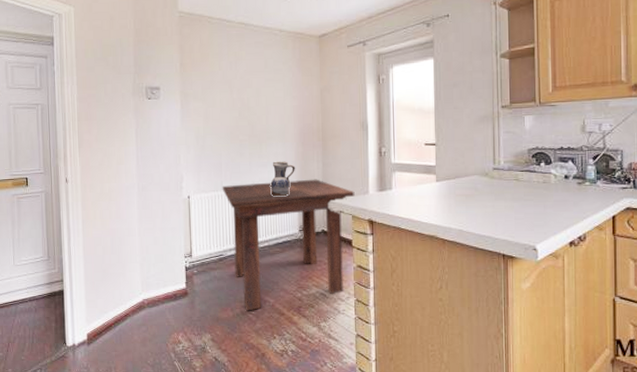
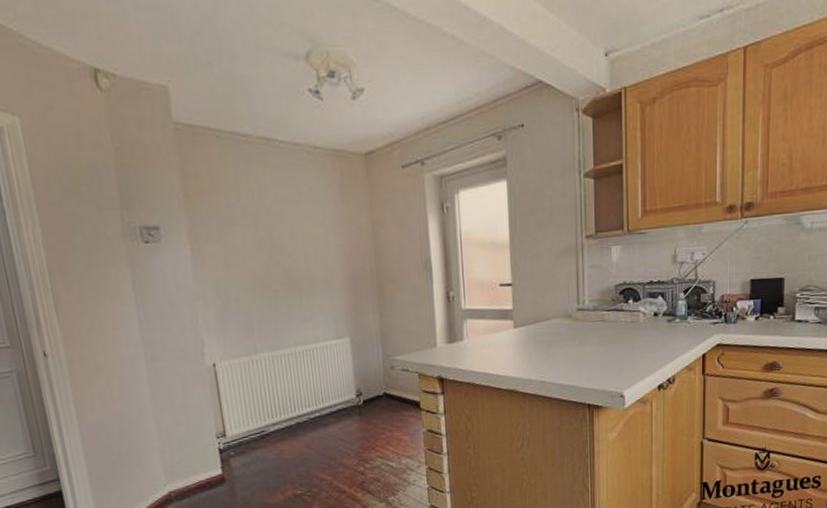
dining table: present [222,179,355,311] -> none [256,333,420,493]
ceramic jug: present [270,161,296,197] -> none [316,313,347,358]

